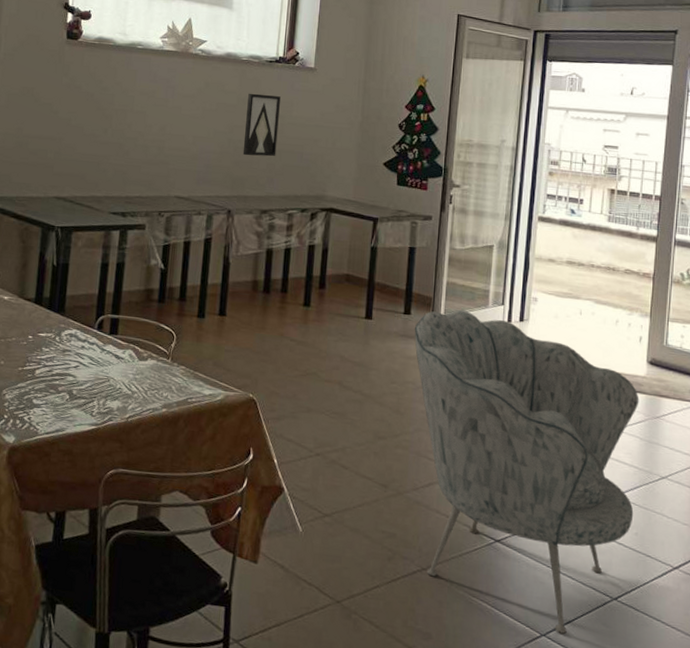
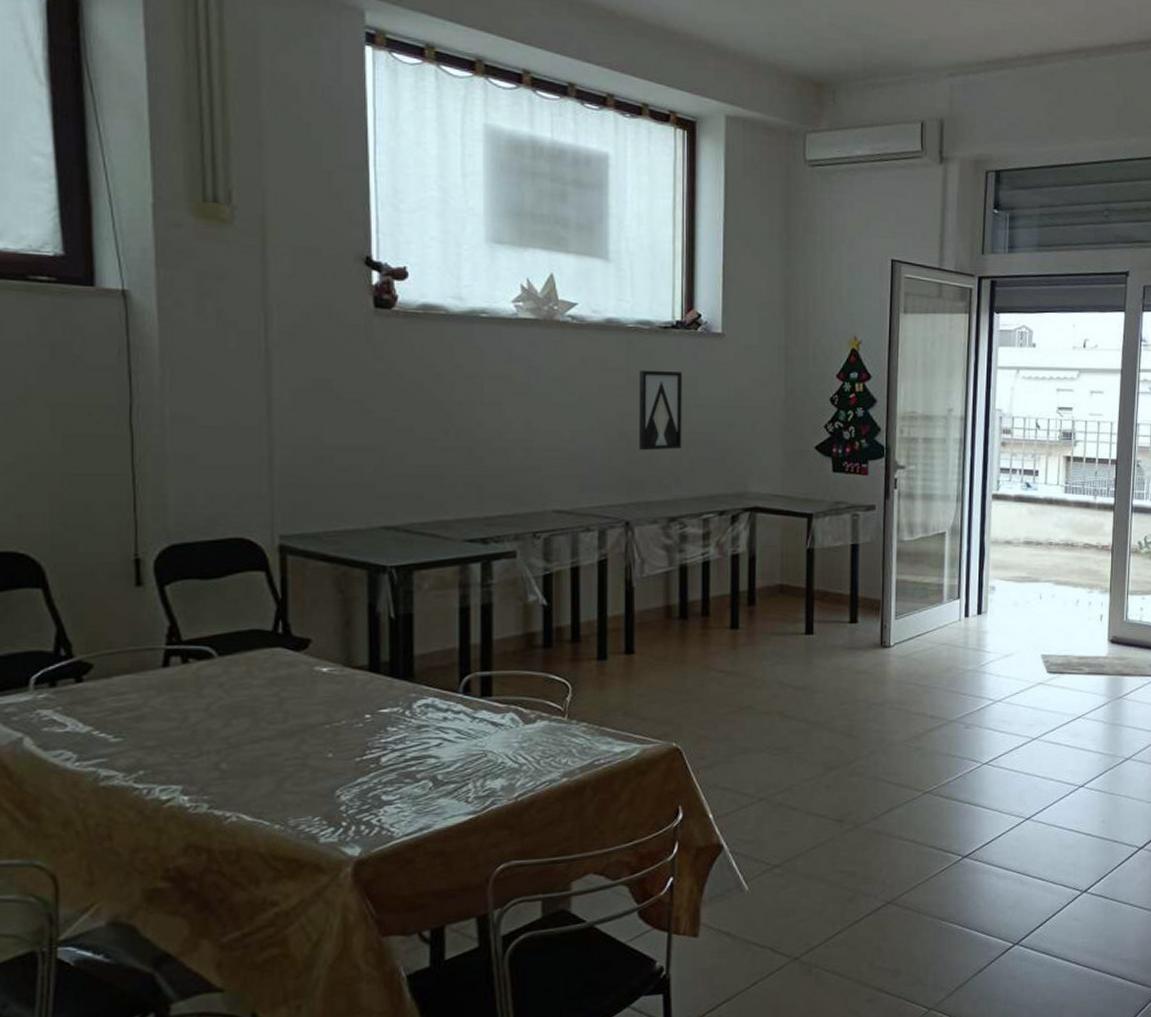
armchair: present [414,309,639,634] -> none [862,609,1102,938]

